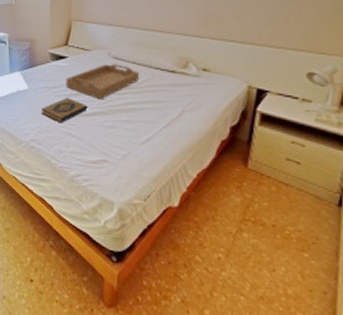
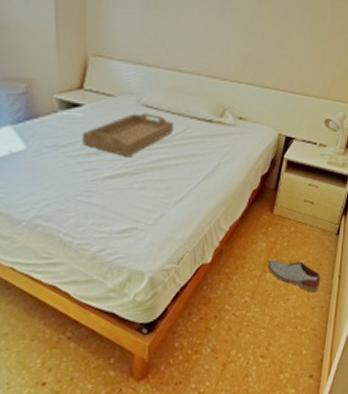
hardback book: present [42,98,88,123] -> none [48,158,113,191]
shoe: none [243,218,320,272] -> present [267,259,321,293]

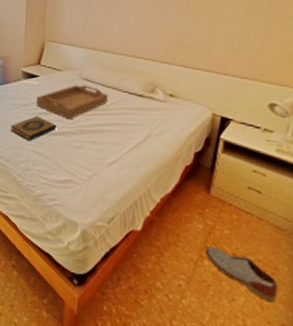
hardback book: none [48,158,113,191] -> present [11,116,57,141]

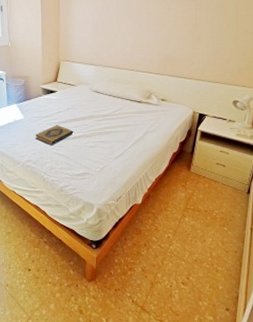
serving tray: present [36,85,109,120] -> none [56,96,115,126]
shoe: present [205,245,278,303] -> none [186,207,234,239]

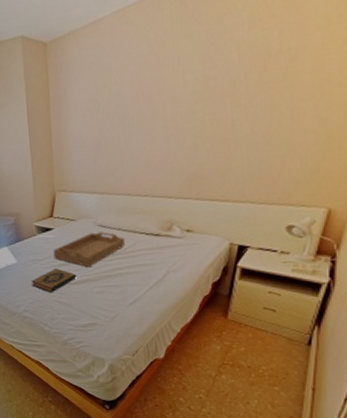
serving tray: none [56,96,115,126] -> present [53,231,126,268]

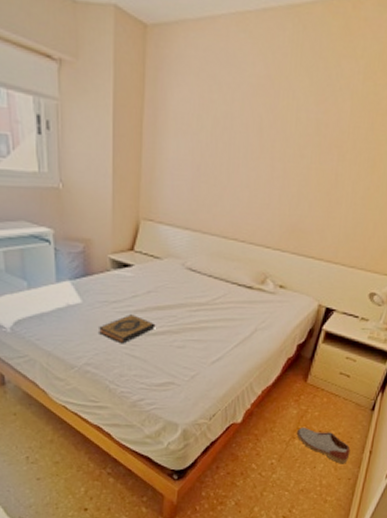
serving tray: present [53,231,126,268] -> none [130,276,216,317]
shoe: none [222,362,288,401] -> present [296,426,351,464]

